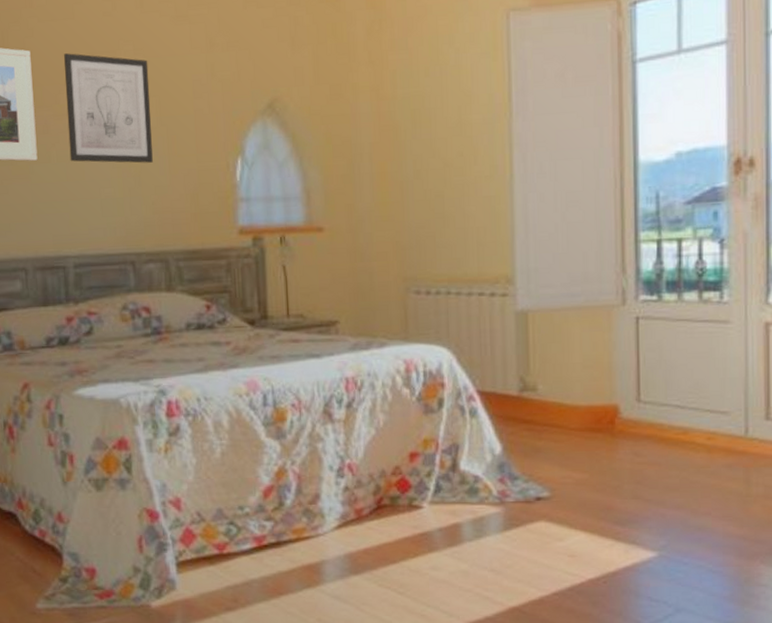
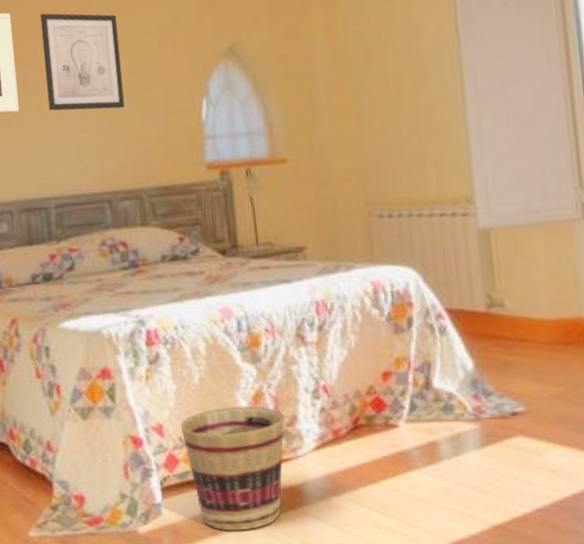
basket: none [199,482,307,607] -> present [180,406,285,531]

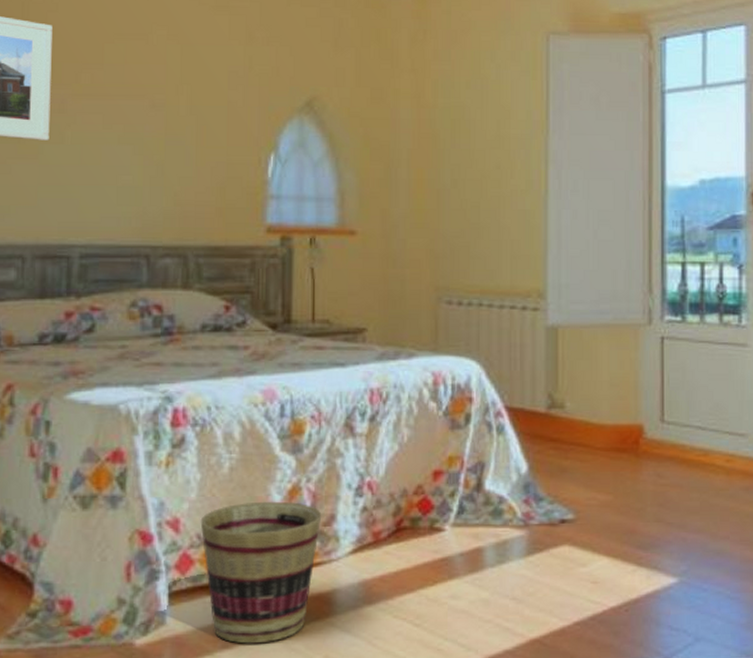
wall art: present [40,13,125,111] -> none [86,32,182,152]

